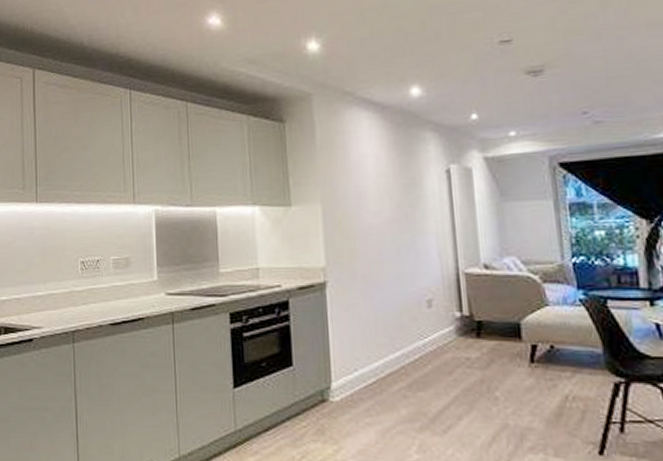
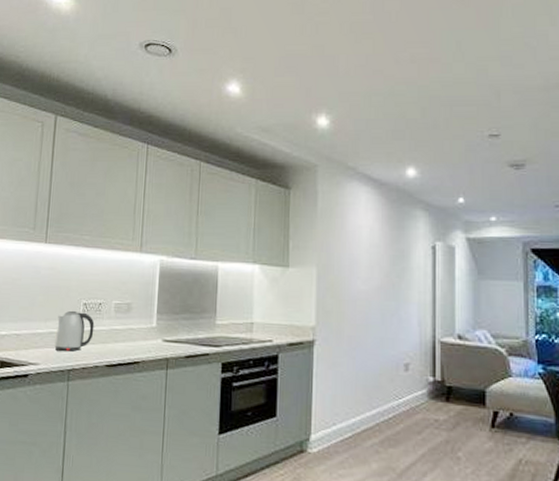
kettle: none [57,269,95,313] -> present [55,310,95,352]

